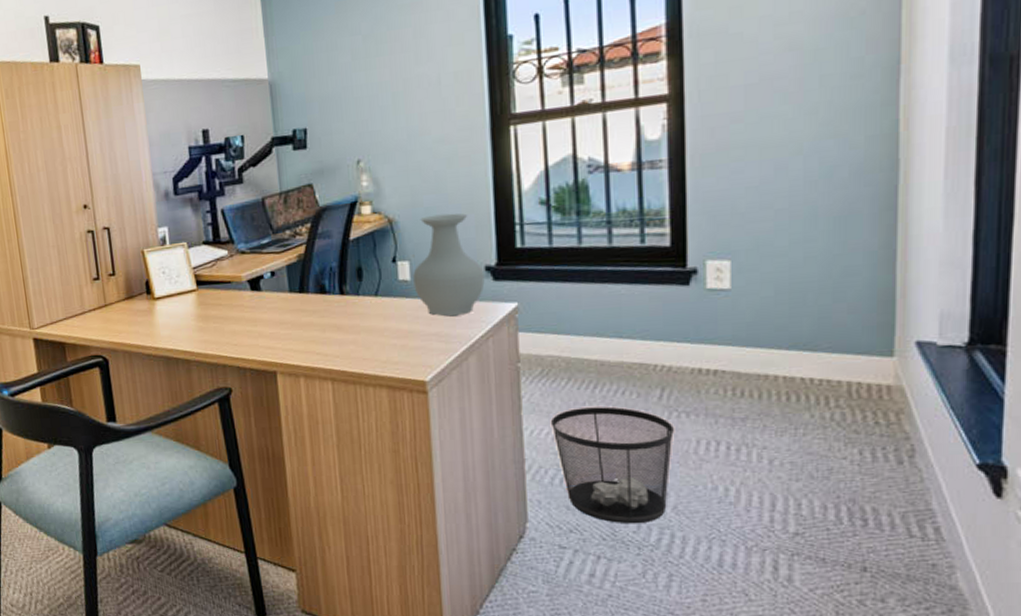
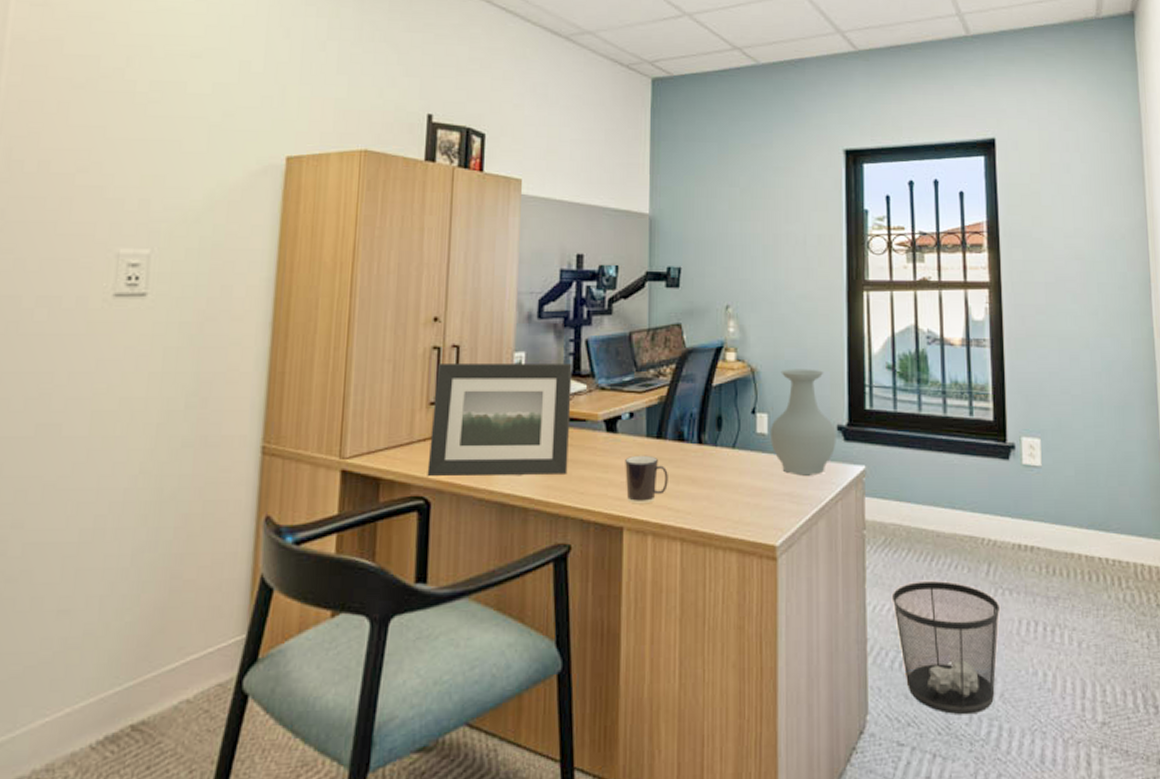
picture frame: none [94,233,220,339] -> present [427,364,572,477]
mug: none [271,308,315,352] -> present [625,455,668,504]

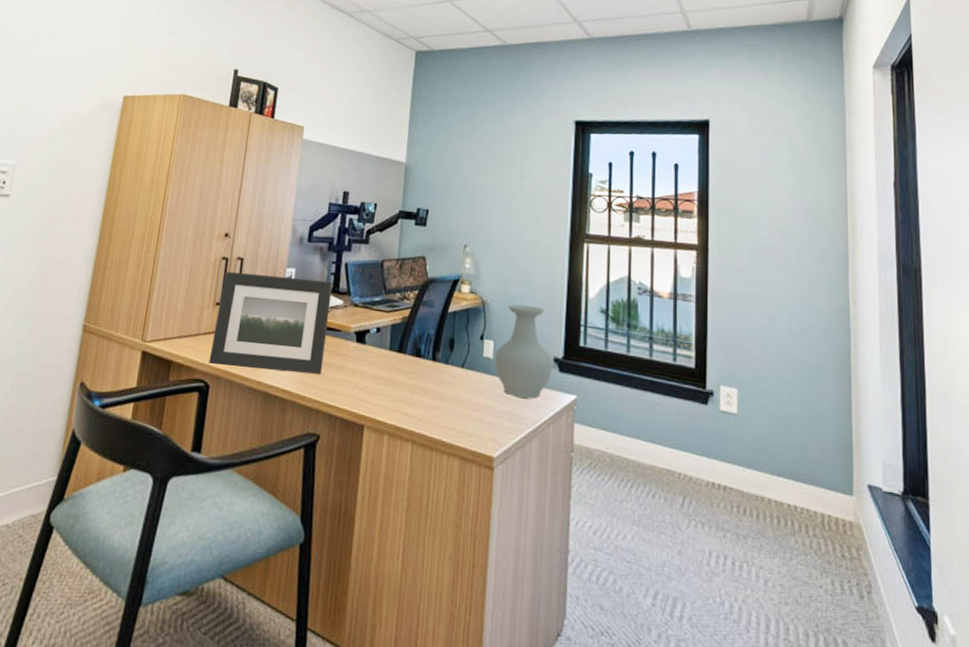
mug: present [625,455,668,504] -> none [369,365,405,408]
waste bin: present [891,581,1001,715] -> none [593,505,693,633]

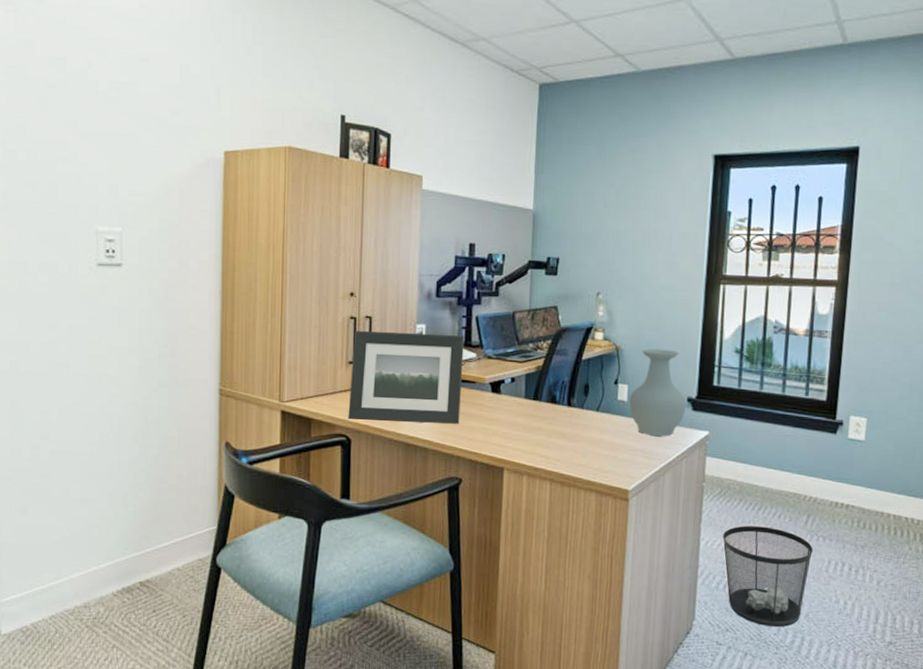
waste bin: none [593,505,693,633] -> present [722,525,814,628]

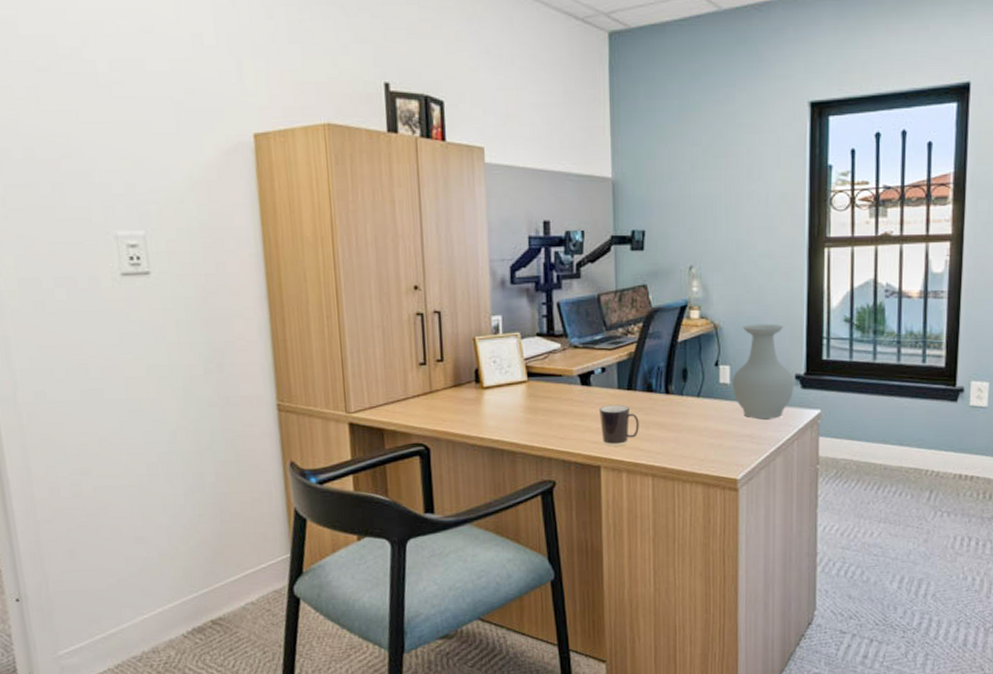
picture frame: present [348,331,464,425] -> none [422,325,548,427]
mug: none [506,412,542,451] -> present [599,404,639,447]
waste bin: present [722,525,814,628] -> none [840,506,938,611]

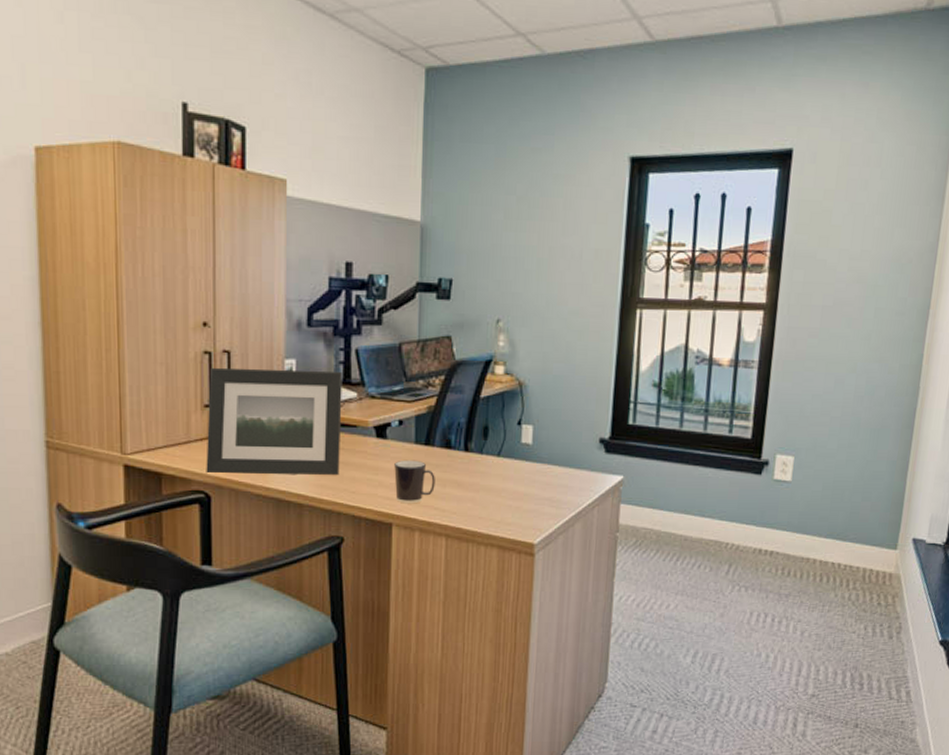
picture frame: none [422,325,548,427] -> present [206,368,343,476]
vase: present [733,323,794,420] -> none [534,383,598,483]

